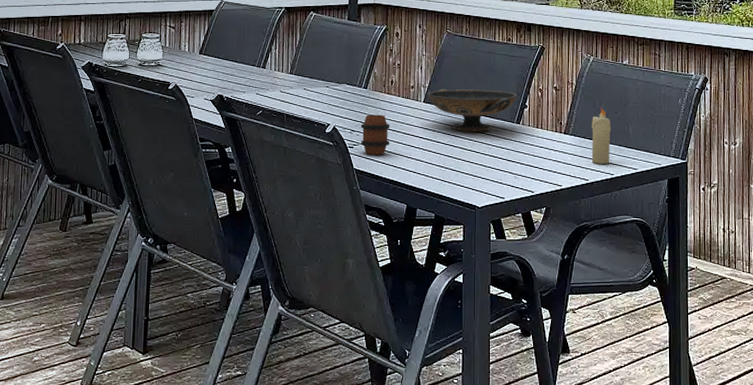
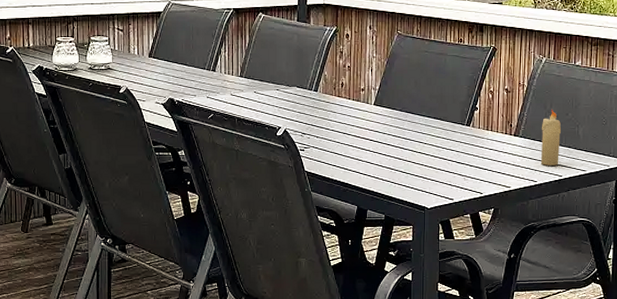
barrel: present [360,114,390,155] -> none [311,117,341,157]
decorative bowl: present [427,88,518,132] -> none [377,91,468,134]

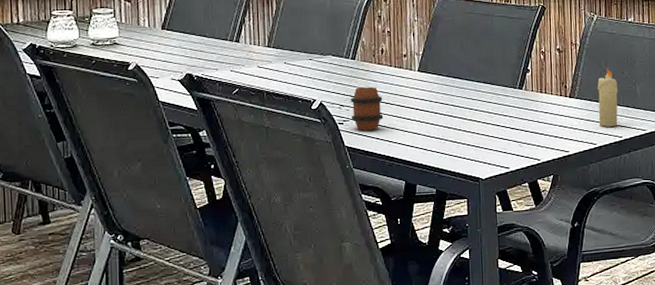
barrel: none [311,117,341,157] -> present [350,87,384,131]

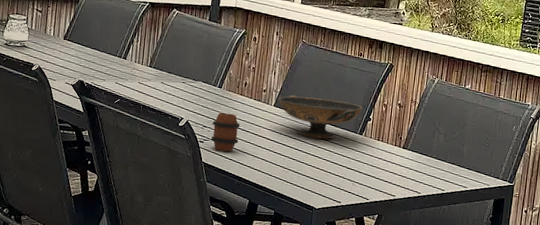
decorative bowl: none [421,55,519,101] -> present [278,94,363,139]
candle: present [598,68,618,127] -> none [425,127,448,180]

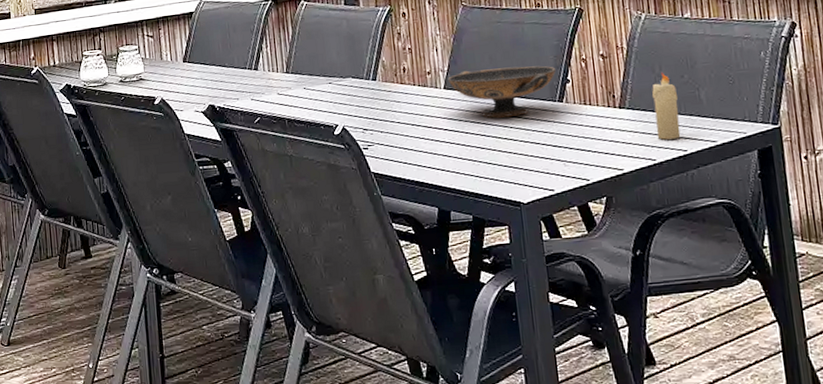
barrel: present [210,112,240,152] -> none [373,108,411,155]
candle: none [425,127,448,180] -> present [652,72,681,140]

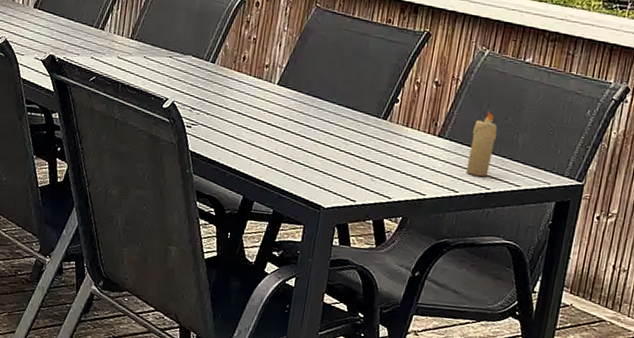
decorative bowl: present [447,66,556,118] -> none [283,70,389,125]

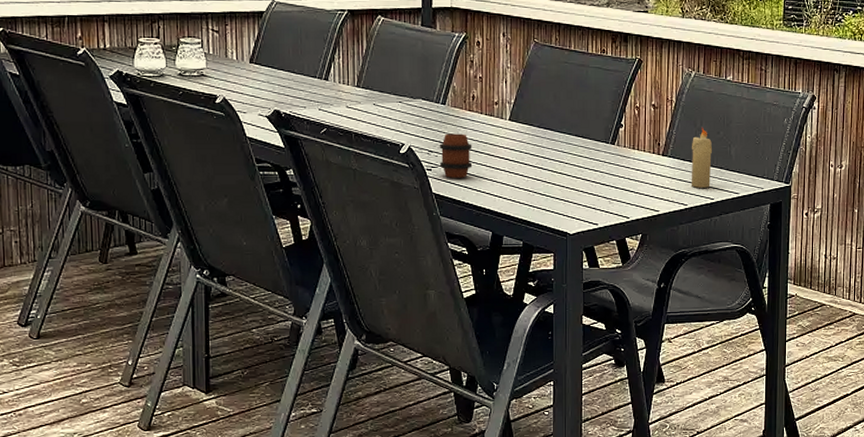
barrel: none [199,92,236,139] -> present [439,133,473,178]

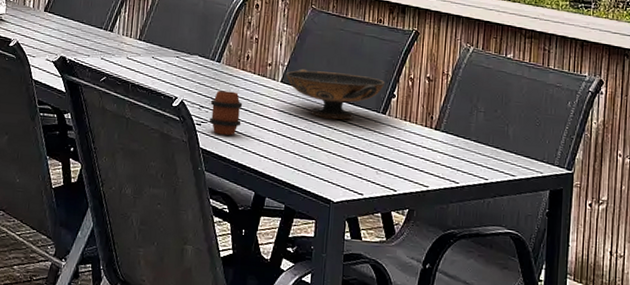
decorative bowl: none [513,105,612,153] -> present [285,68,385,120]
candle: present [691,127,712,188] -> none [464,103,488,167]

